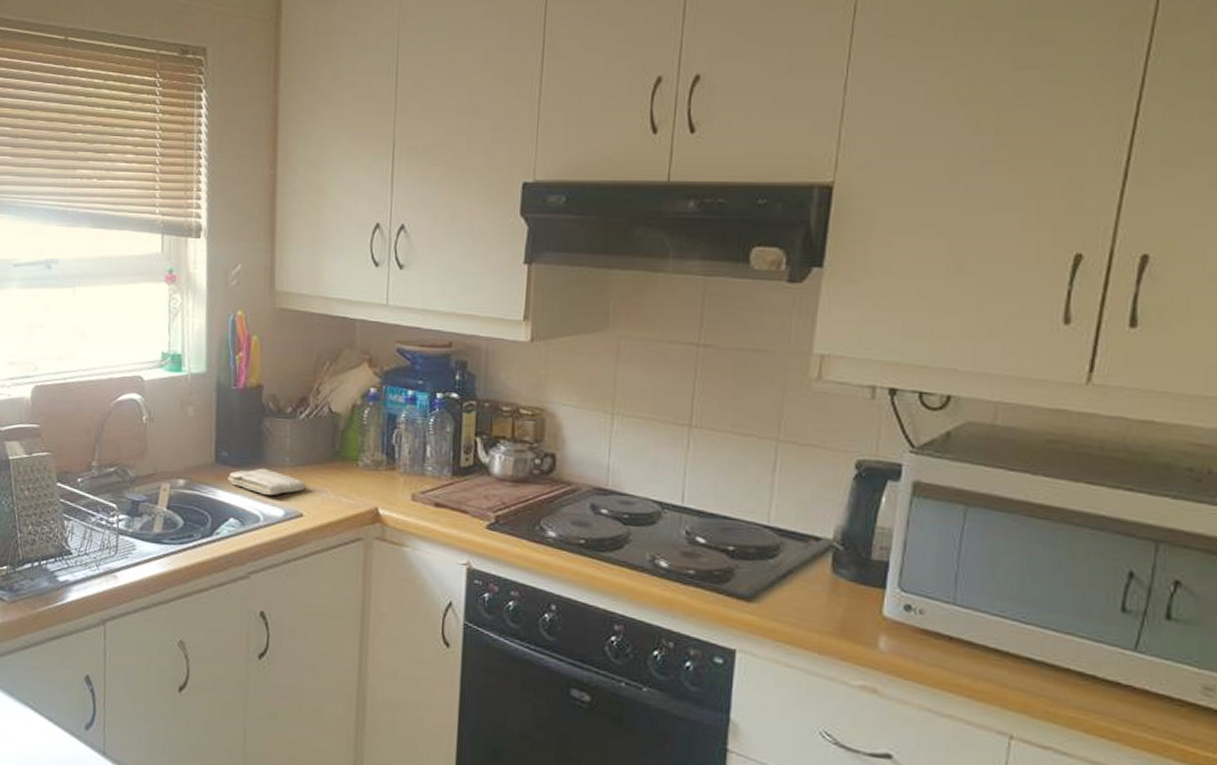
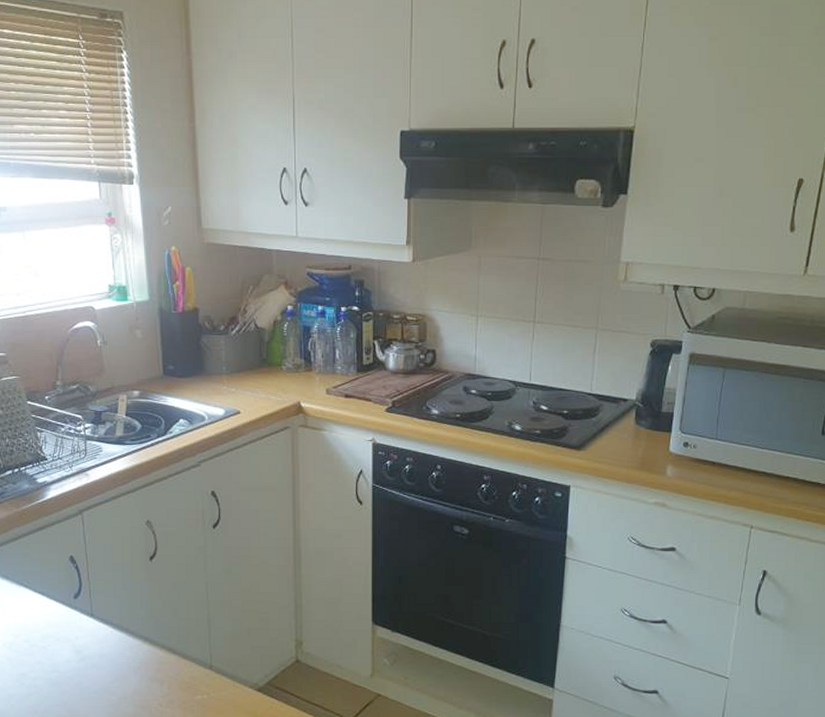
washcloth: present [228,468,306,496] -> none [175,377,241,399]

